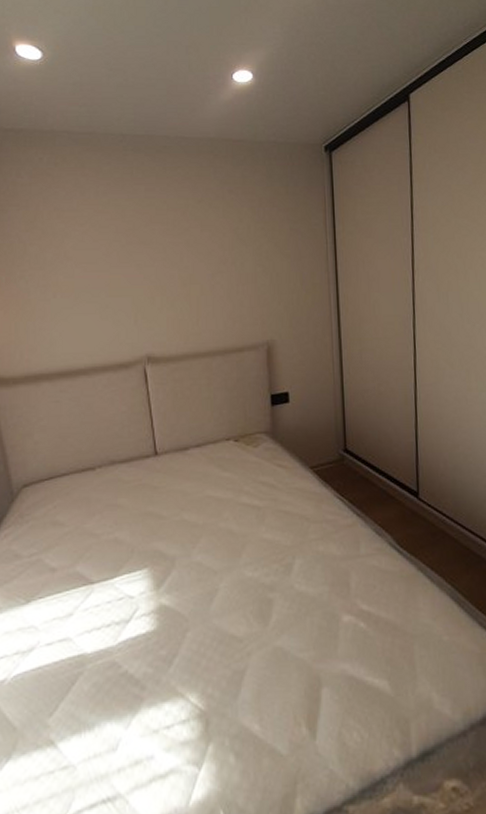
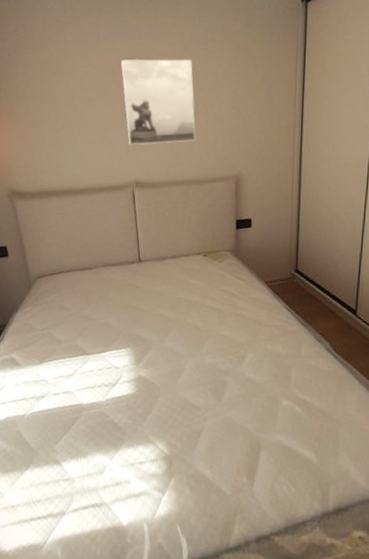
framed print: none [126,214,218,314] -> present [121,59,196,145]

